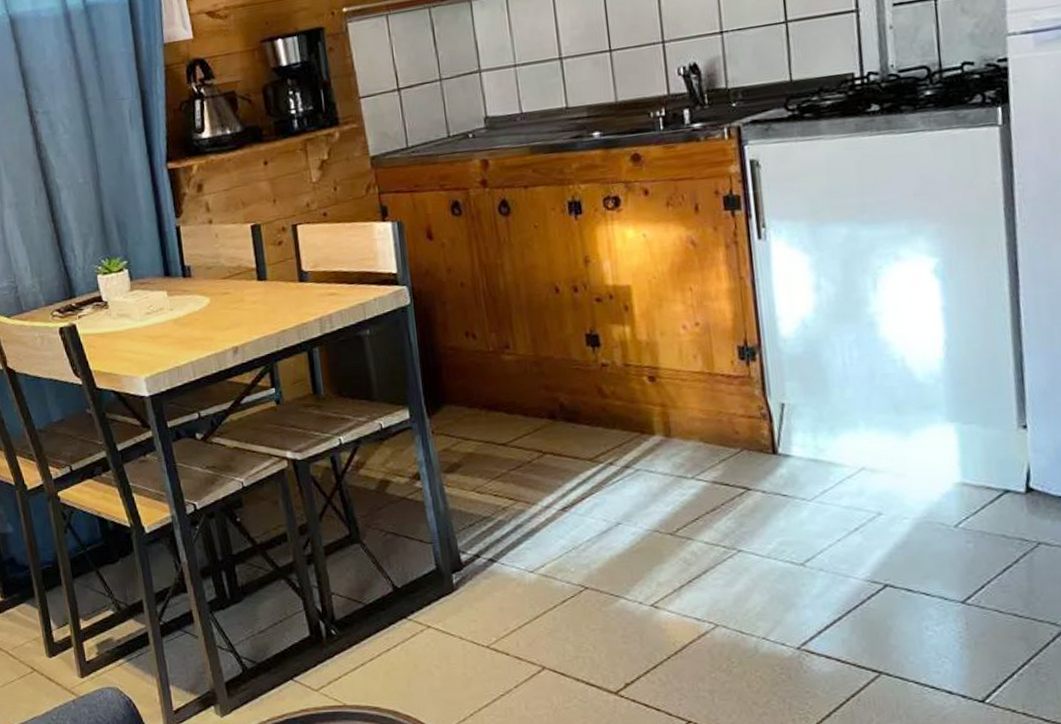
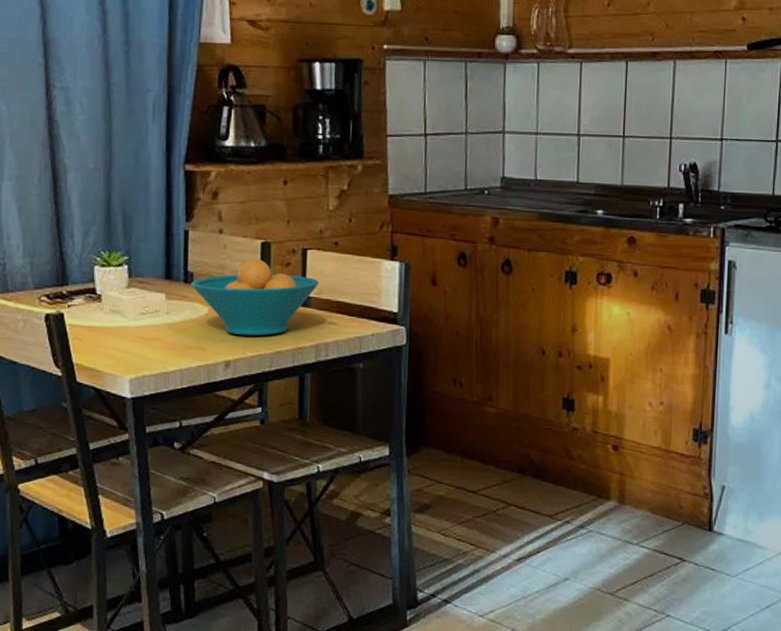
fruit bowl: none [189,242,314,320] -> present [191,258,320,336]

